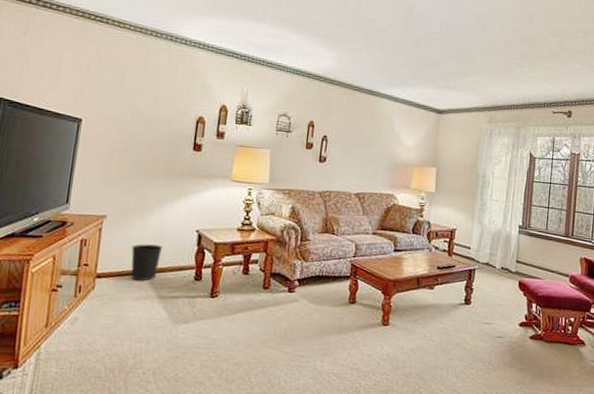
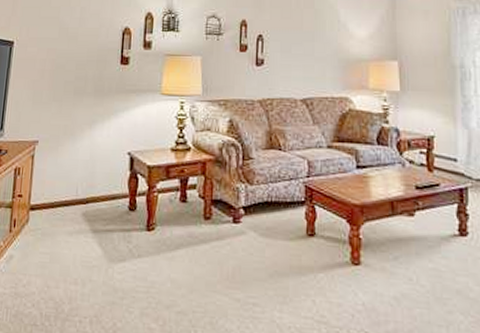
wastebasket: present [131,244,163,281] -> none [63,170,95,213]

